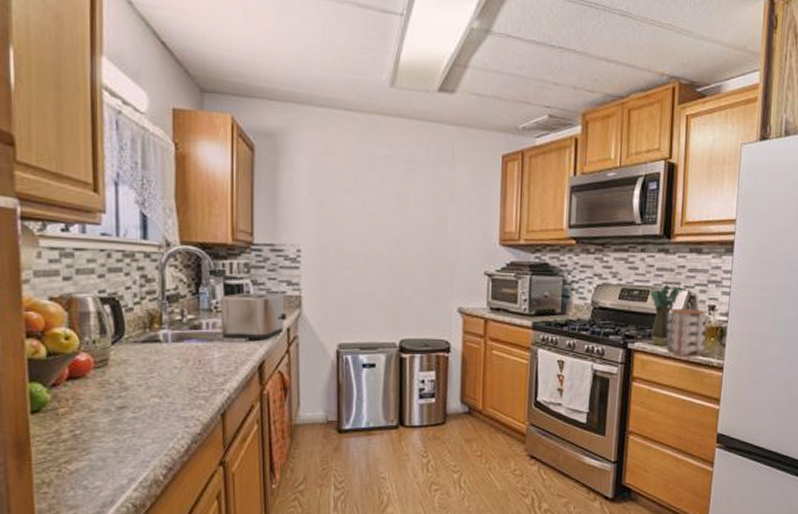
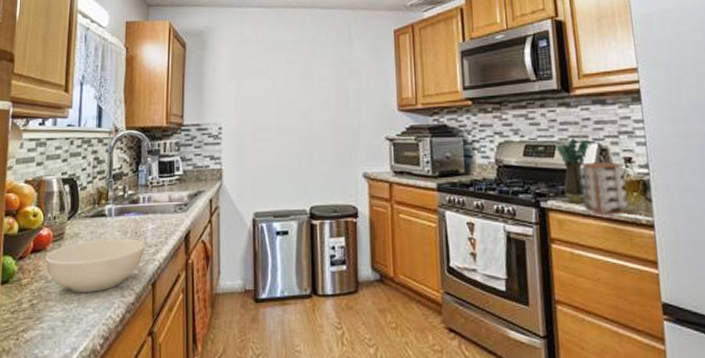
bowl: none [85,367,213,424] -> present [45,239,146,293]
toaster: present [221,292,288,340] -> none [155,168,210,212]

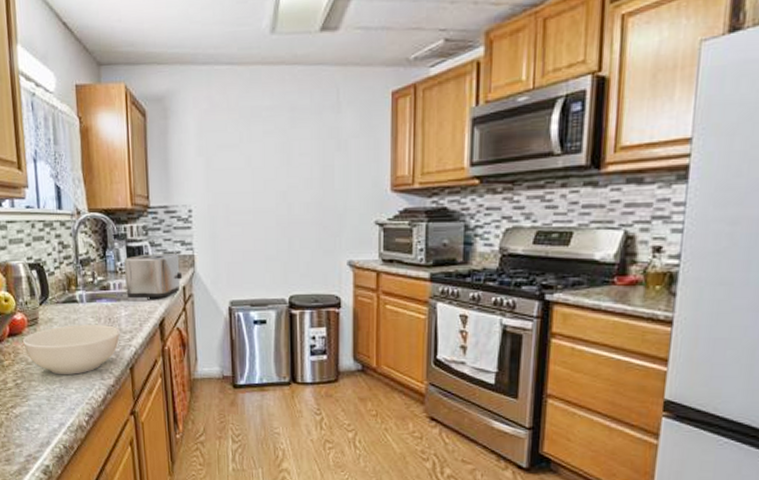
toaster: none [155,168,210,212] -> present [124,253,183,299]
vase: present [555,136,592,203] -> none [572,221,617,297]
spice rack: present [579,155,630,215] -> none [594,244,651,310]

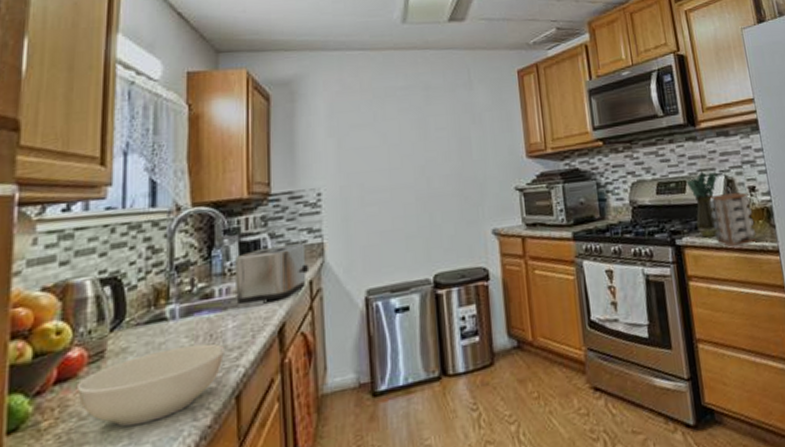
vase: none [572,221,617,297] -> present [686,170,719,238]
spice rack: none [594,244,651,310] -> present [709,187,757,247]

